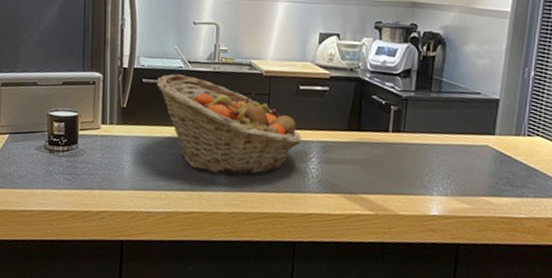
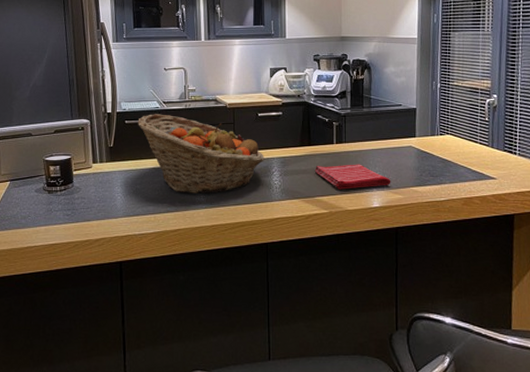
dish towel: none [361,156,458,191] -> present [314,164,391,190]

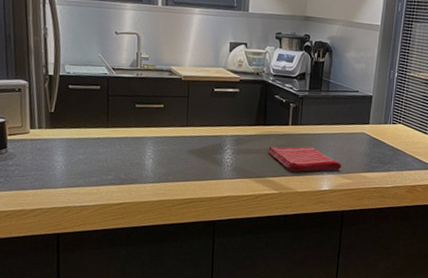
fruit basket: present [138,114,264,195] -> none [83,80,218,168]

